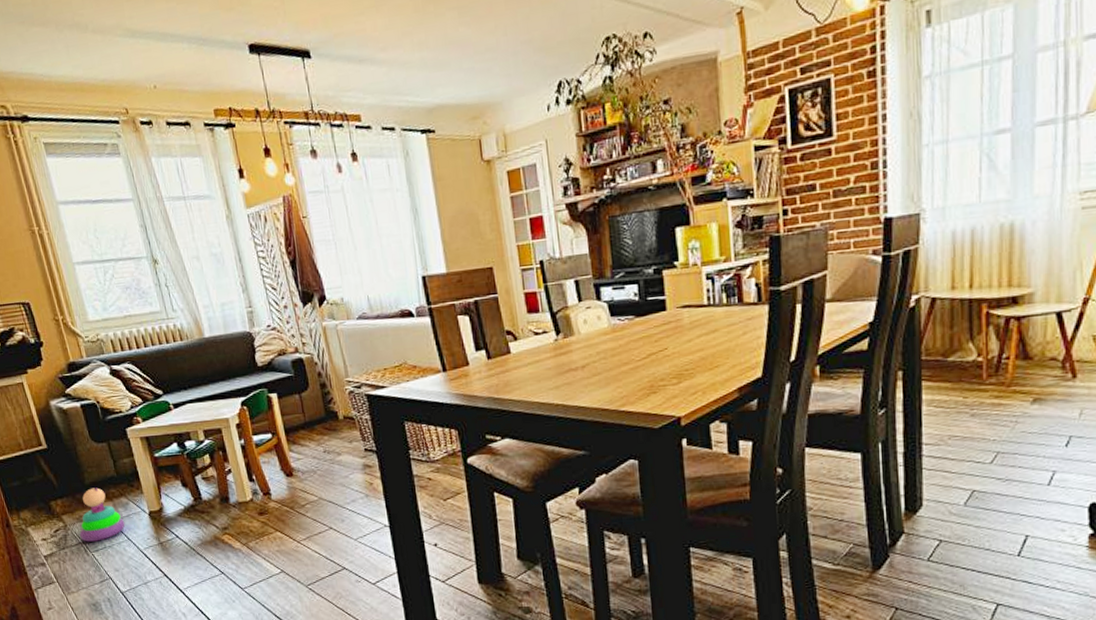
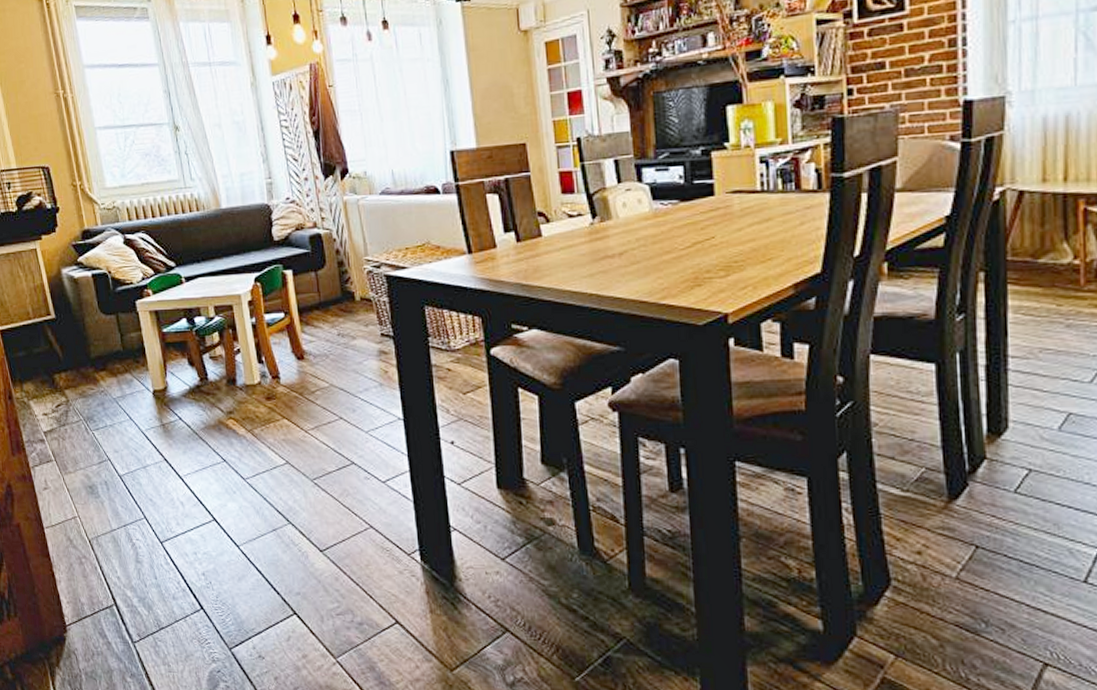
stacking toy: present [79,487,126,542] -> none [81,362,128,419]

